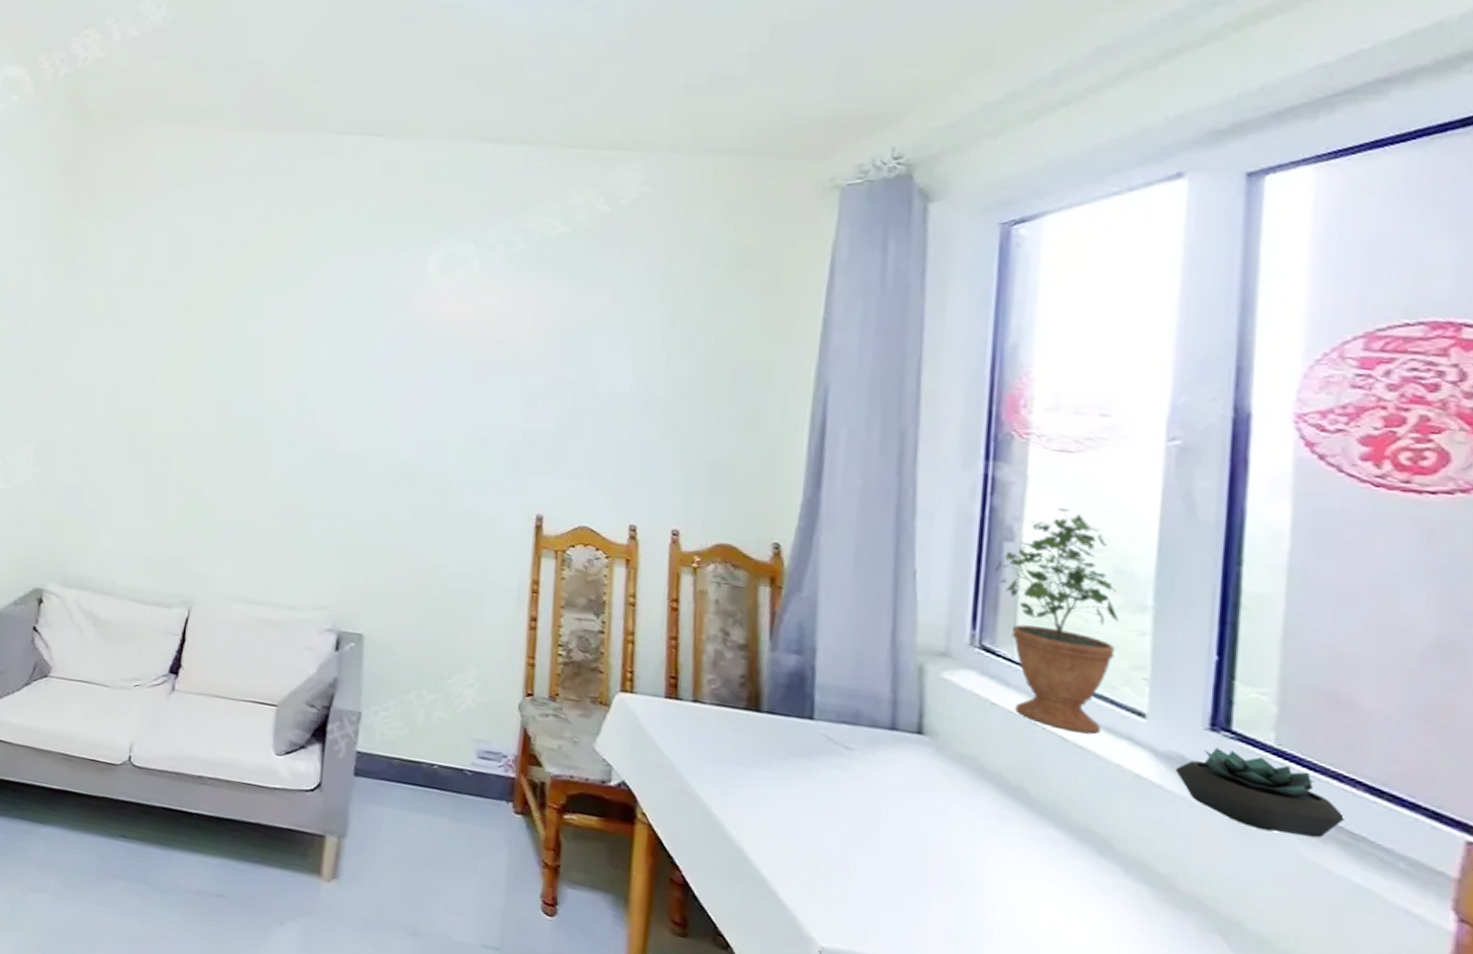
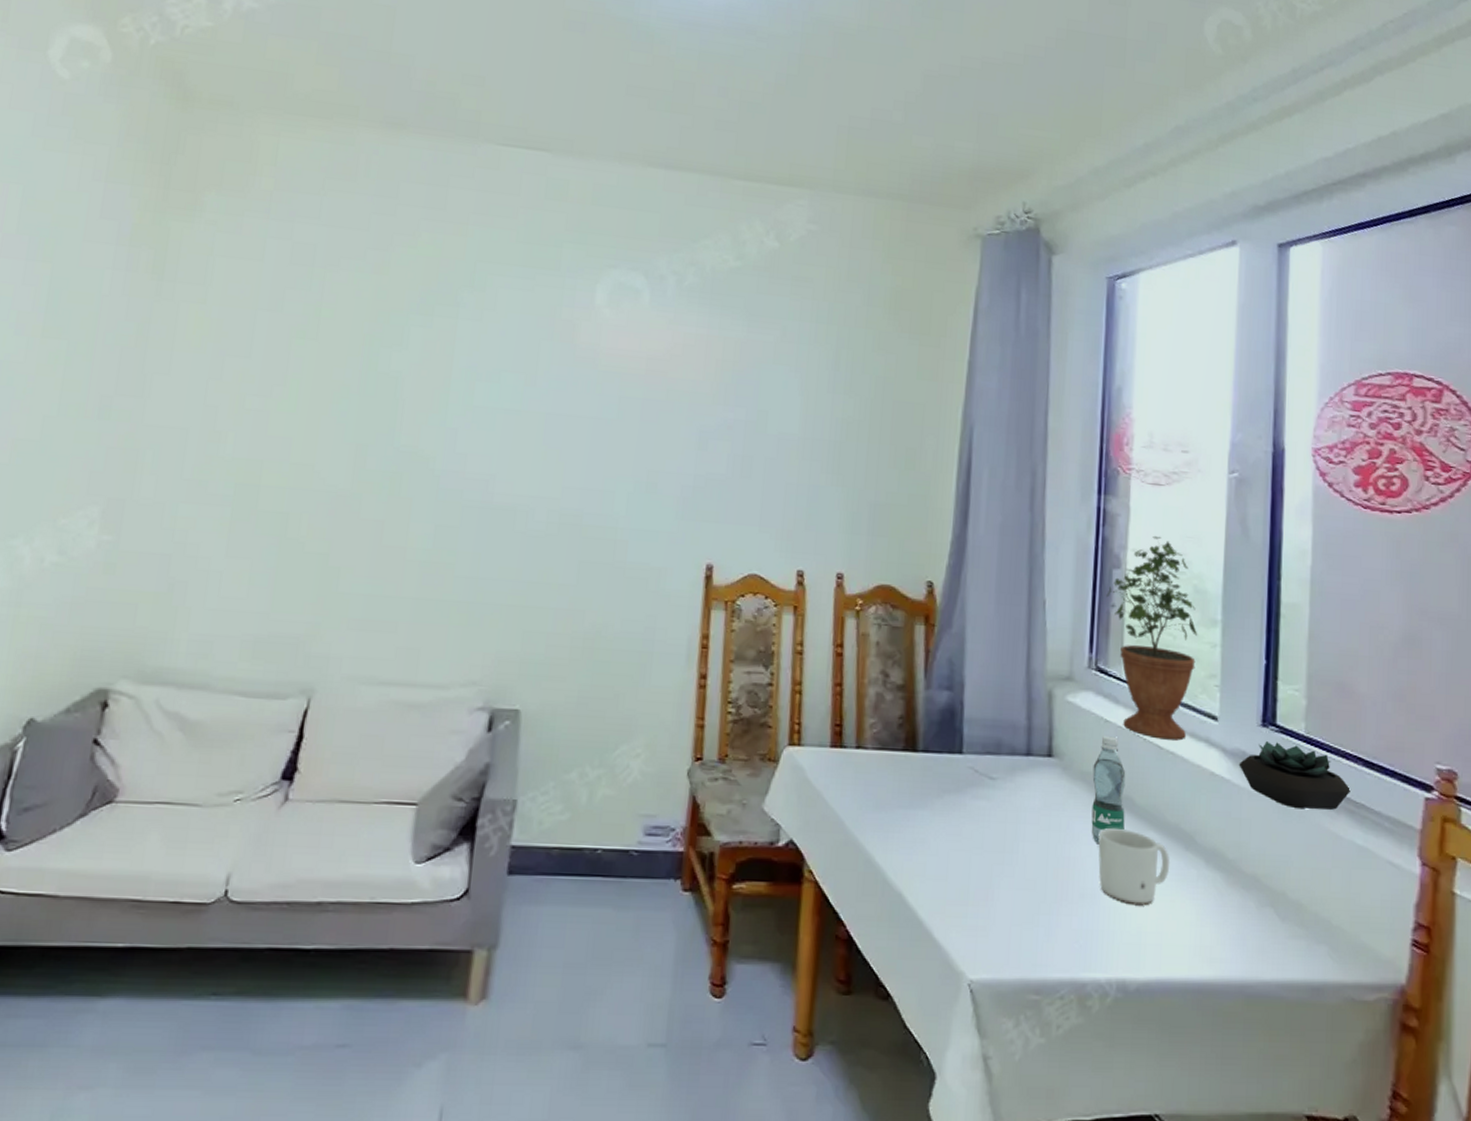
bottle: none [971,719,1018,833] -> present [1091,736,1126,844]
mug: none [980,817,1075,906] -> present [1098,828,1169,905]

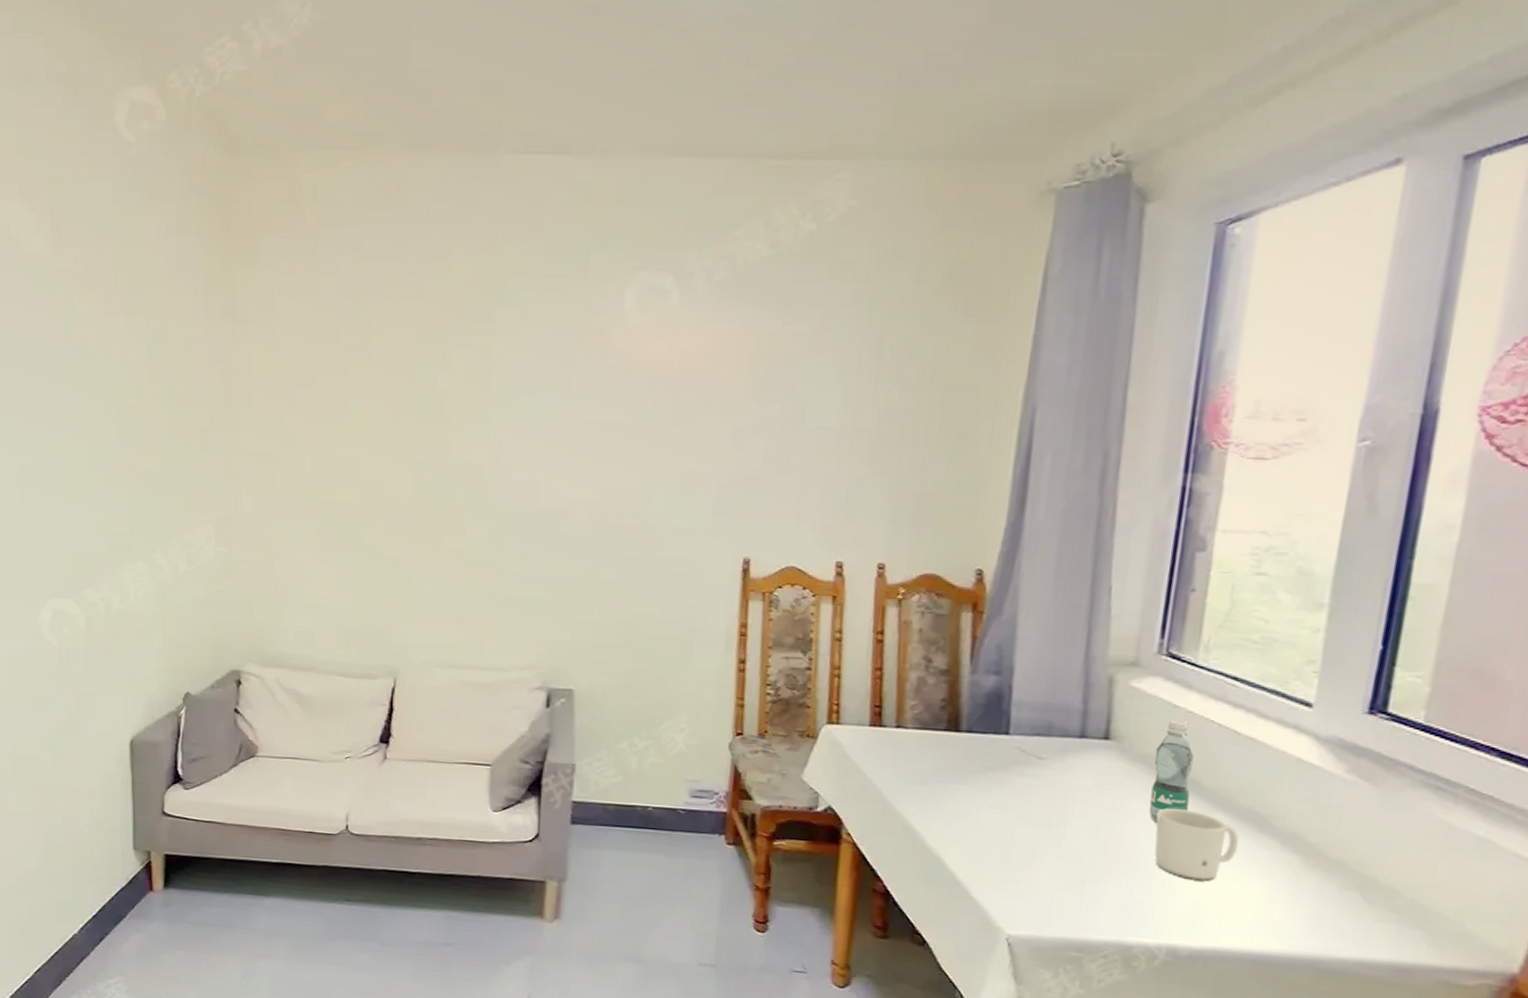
potted plant: present [1106,535,1198,740] -> none [1185,514,1297,726]
succulent plant: present [1239,740,1350,810] -> none [1333,728,1476,800]

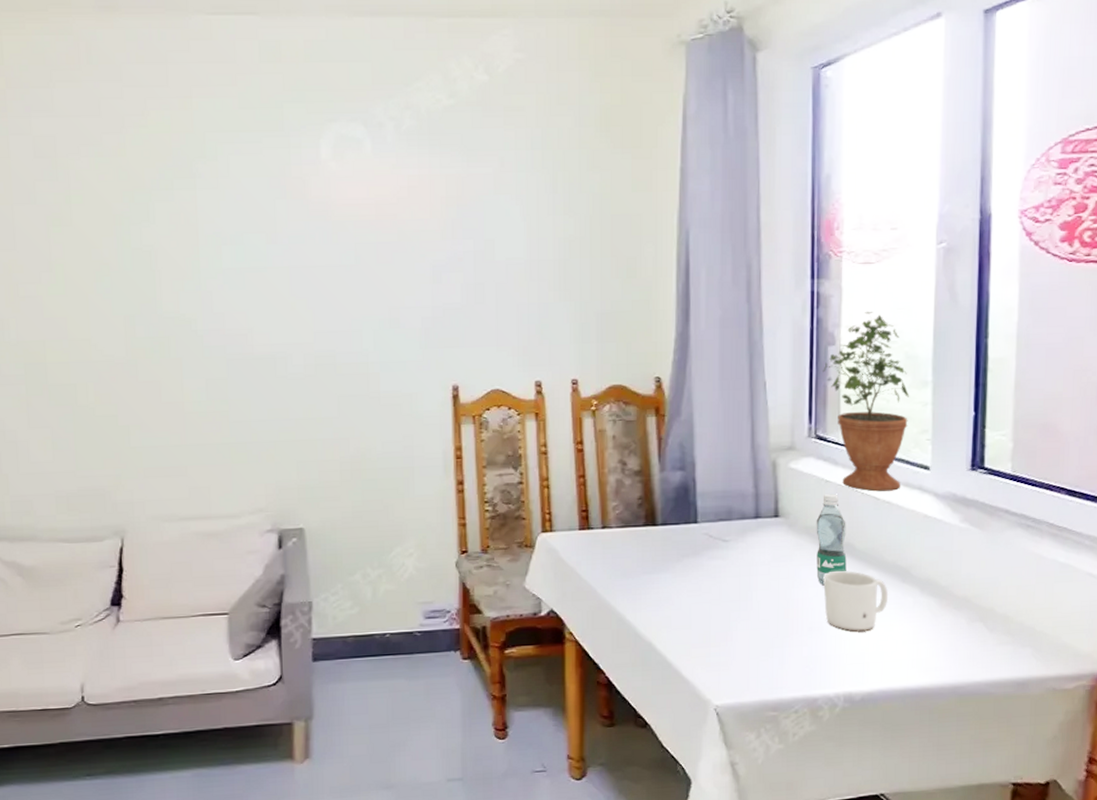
potted plant: none [1185,514,1297,726] -> present [823,311,910,491]

